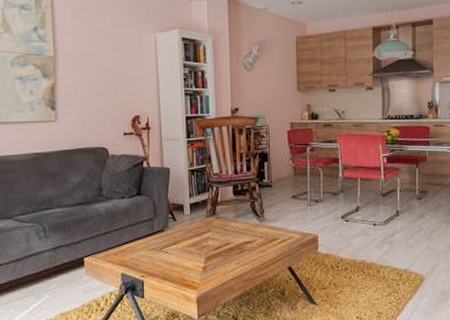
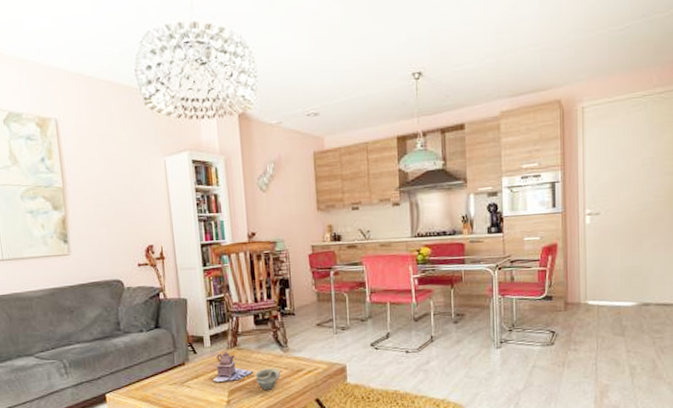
teapot: none [190,220,231,248] -> present [212,352,254,382]
cup: none [231,236,256,258] -> present [254,368,281,390]

